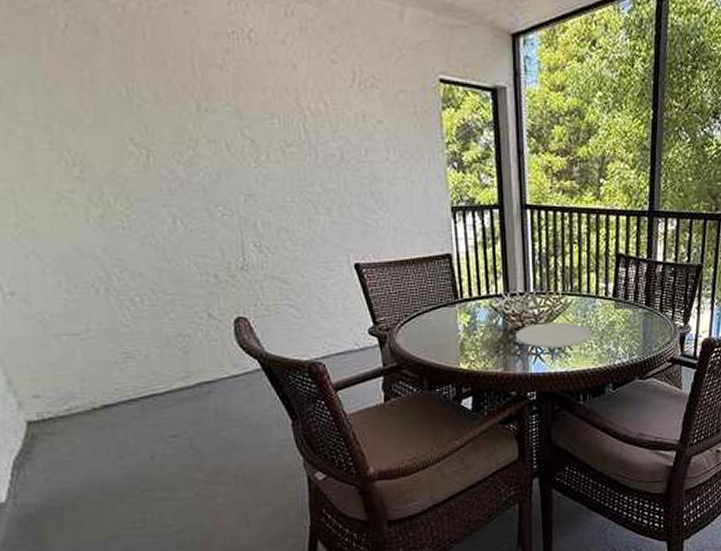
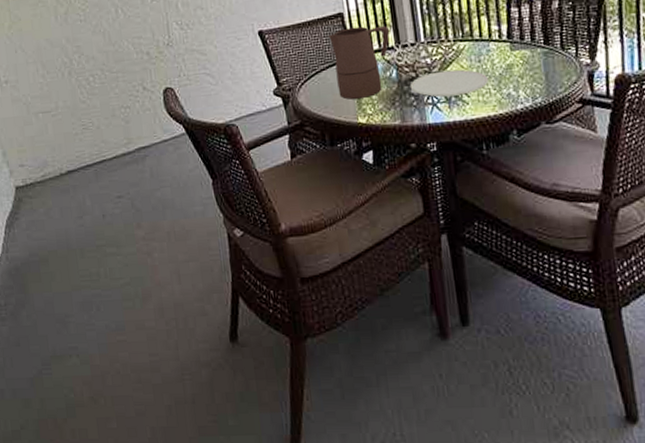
pitcher: none [433,270,498,344] -> present [328,26,390,99]

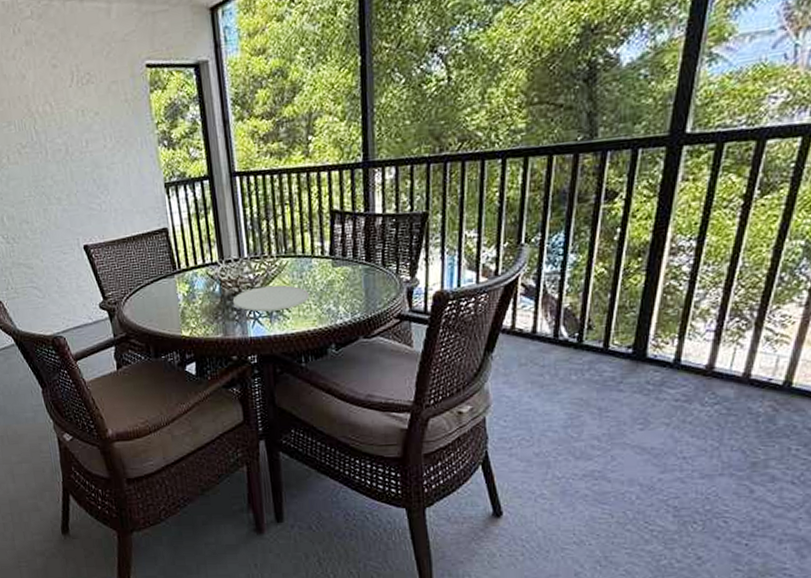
pitcher: present [328,26,390,99] -> none [152,241,213,313]

